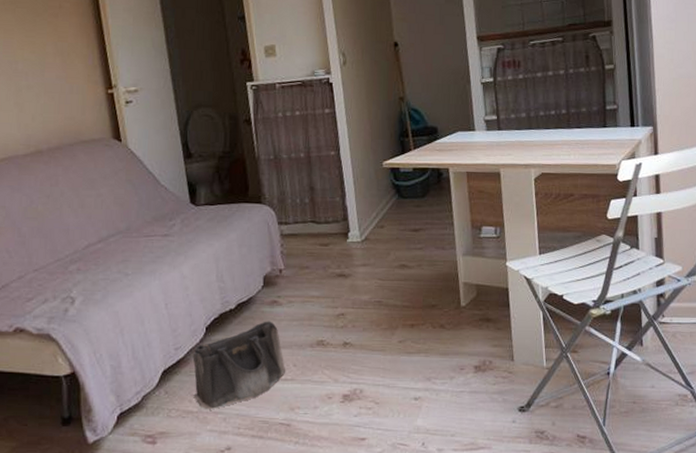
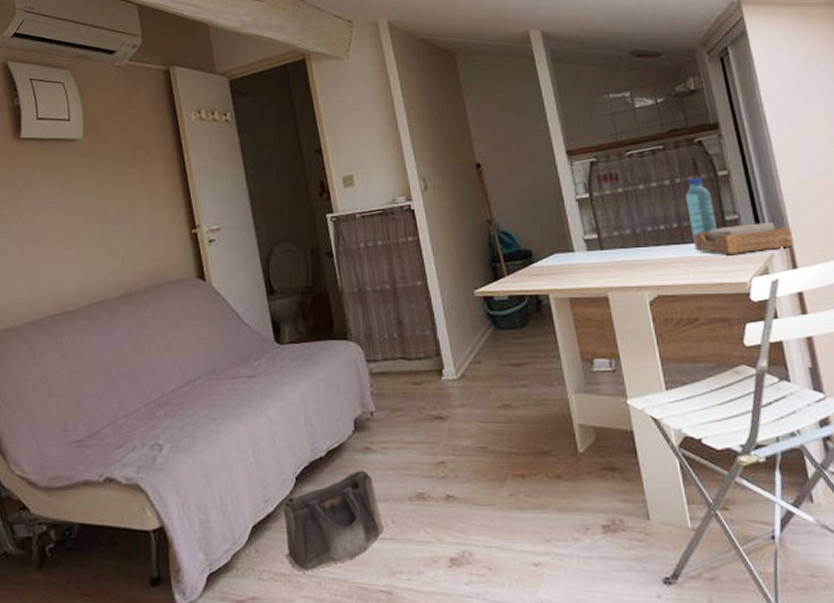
water bottle: none [575,69,598,128] -> present [685,177,717,243]
napkin holder: none [577,113,659,140] -> present [692,221,794,254]

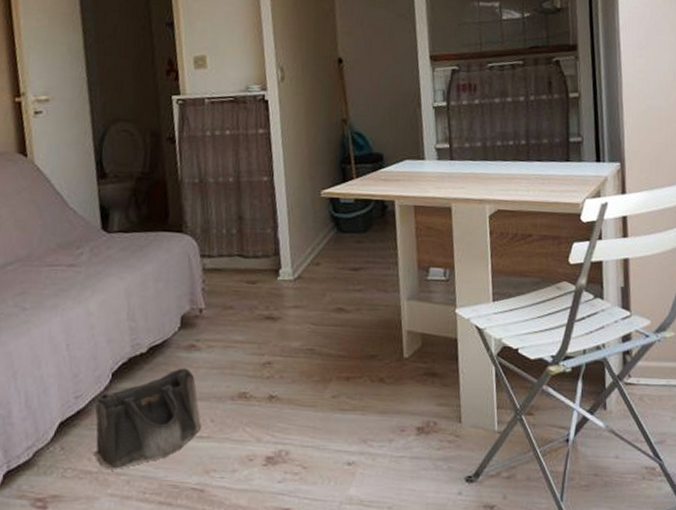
water bottle: present [685,177,717,243] -> none [536,96,561,162]
napkin holder: present [692,221,794,254] -> none [537,147,627,176]

